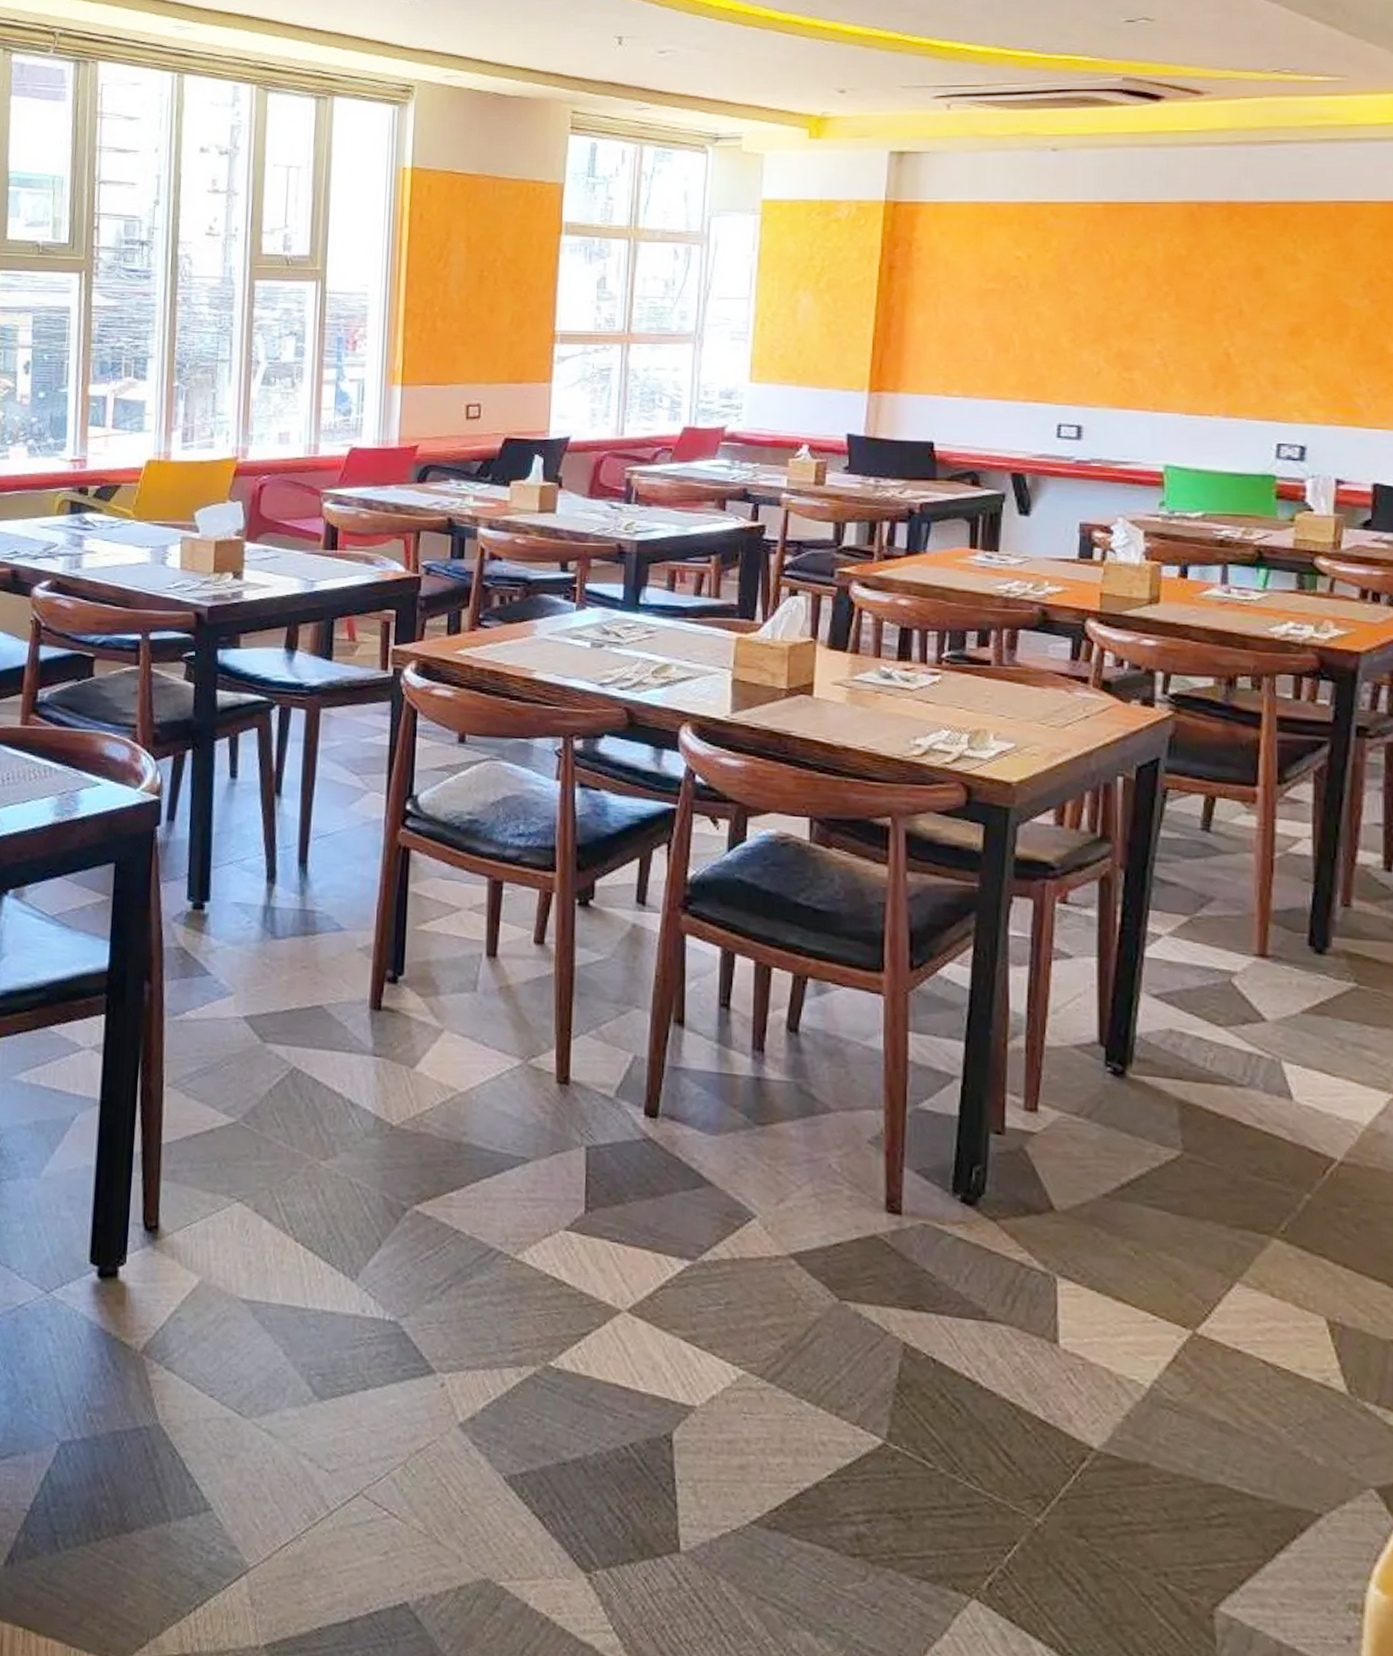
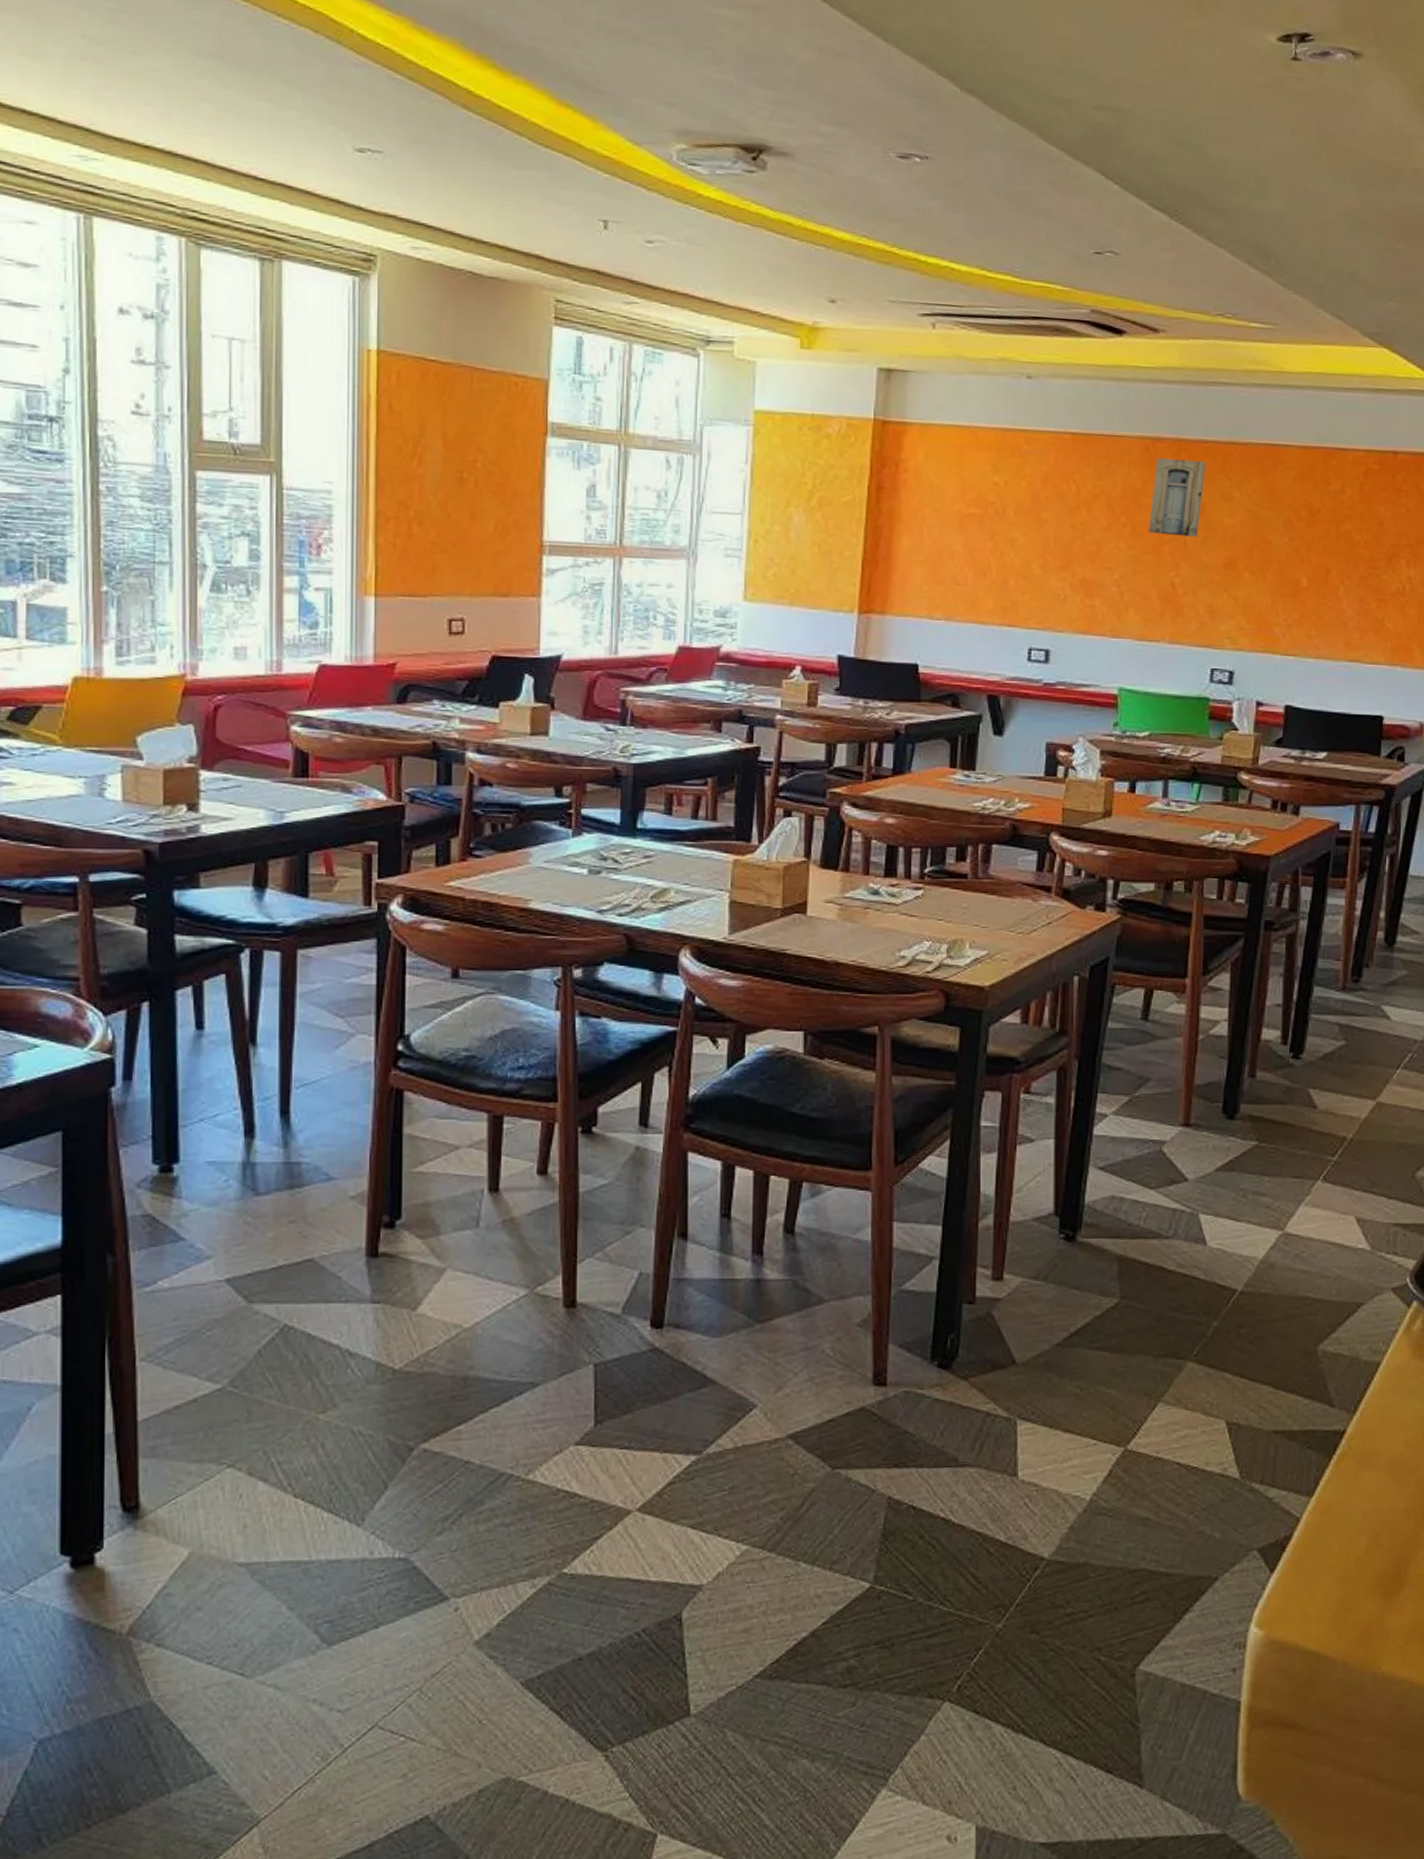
wall art: none [1195,222,1264,303] -> present [1148,457,1207,537]

